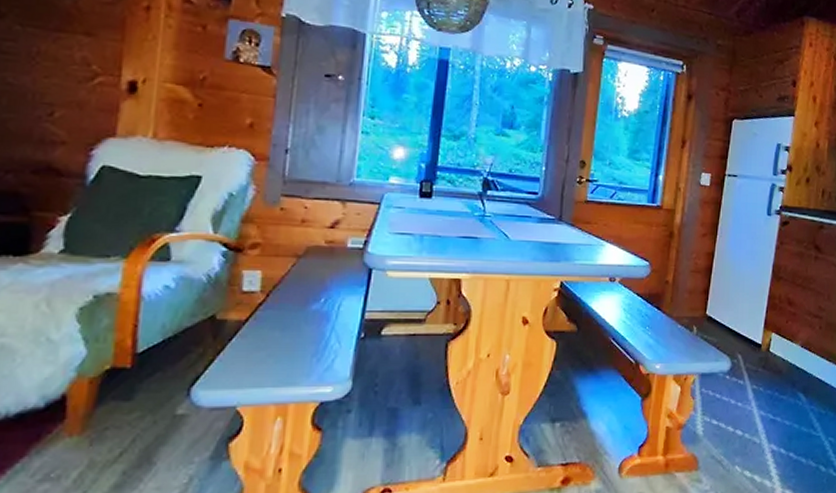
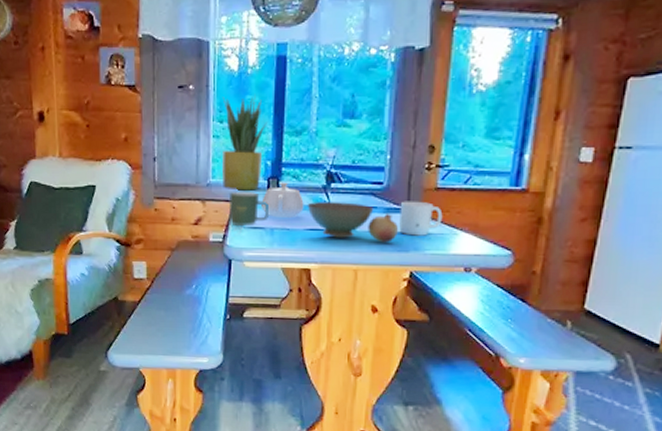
planter: none [368,92,424,194] -> present [222,95,267,191]
mug: none [374,192,420,232] -> present [230,191,268,227]
teapot: none [411,186,458,224] -> present [261,182,304,218]
bowl: none [461,208,529,247] -> present [307,202,374,238]
fruit: none [521,222,552,253] -> present [368,212,399,243]
mug: none [552,211,591,247] -> present [399,201,443,236]

